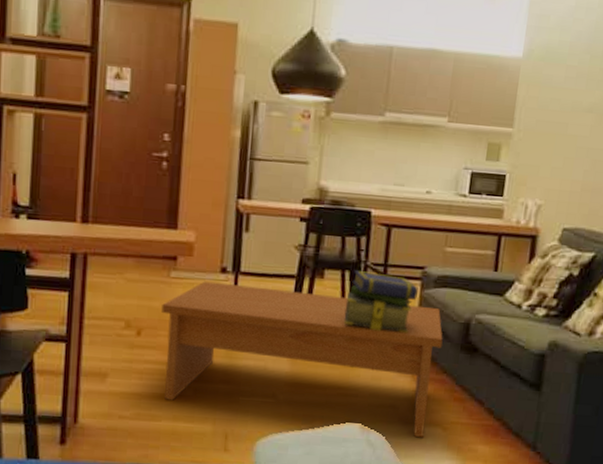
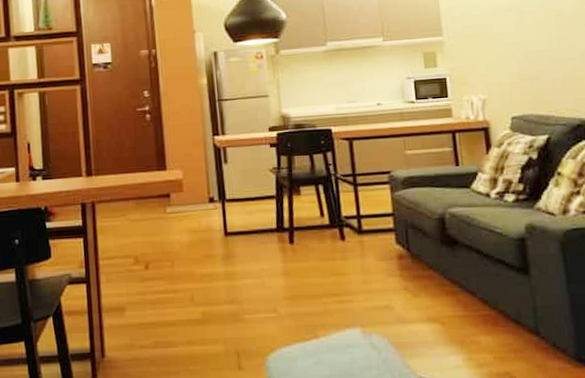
coffee table: present [161,281,443,438] -> none [163,207,424,336]
stack of books: present [343,271,418,334] -> none [324,183,389,237]

